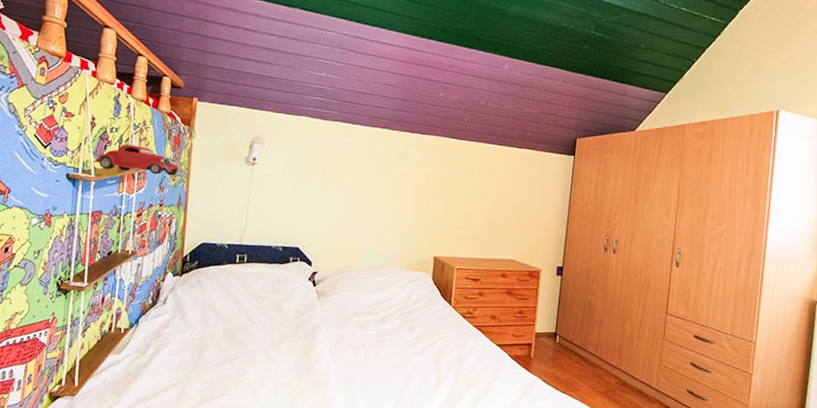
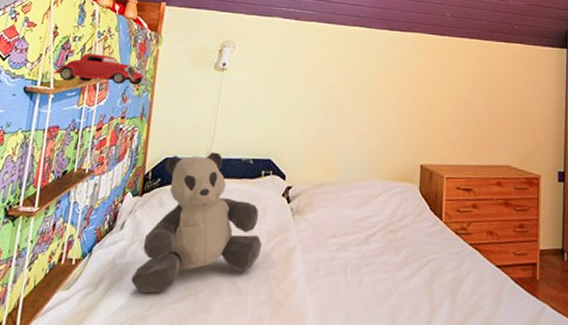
teddy bear: none [174,239,291,359] -> present [131,152,262,294]

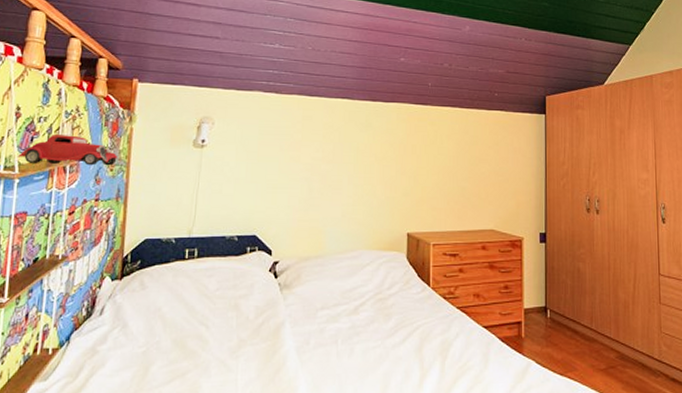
teddy bear: present [131,152,262,294] -> none [113,231,250,379]

